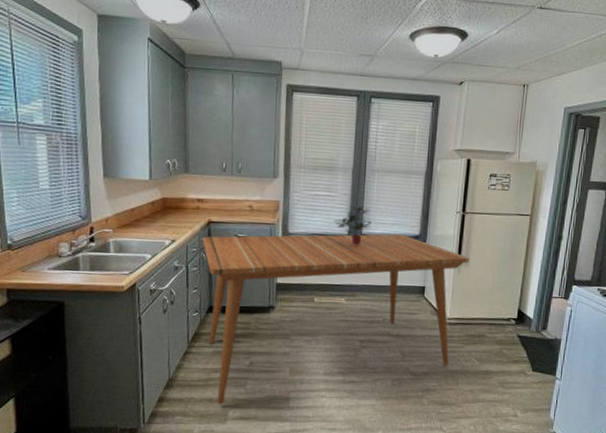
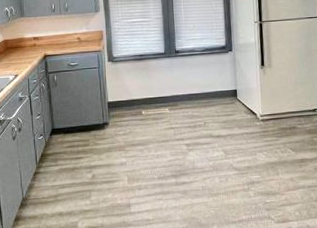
dining table: present [203,234,469,405] -> none [41,47,272,218]
potted plant: present [333,206,373,246] -> none [150,26,184,62]

